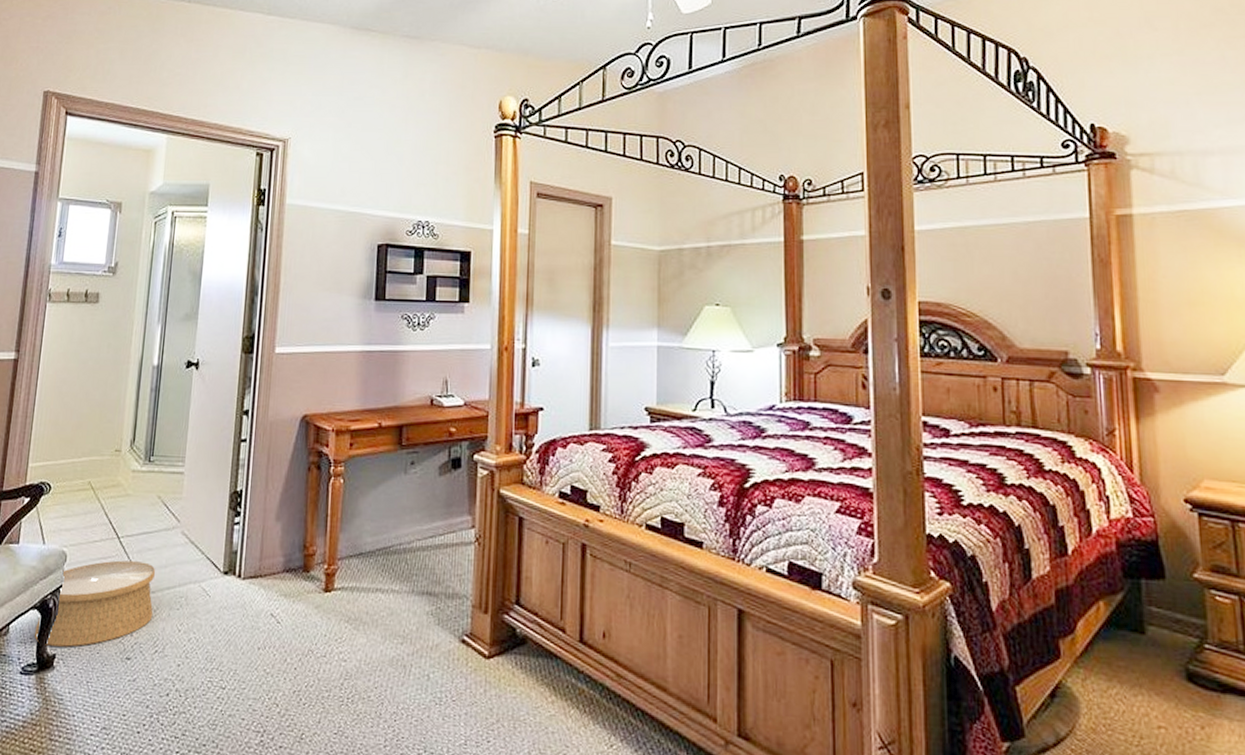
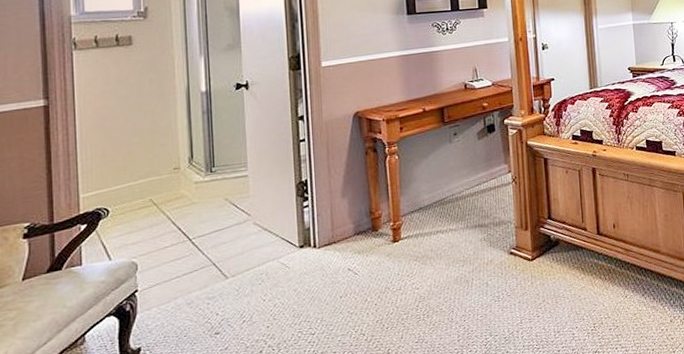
woven basket: present [34,560,156,647] -> none [114,254,236,343]

